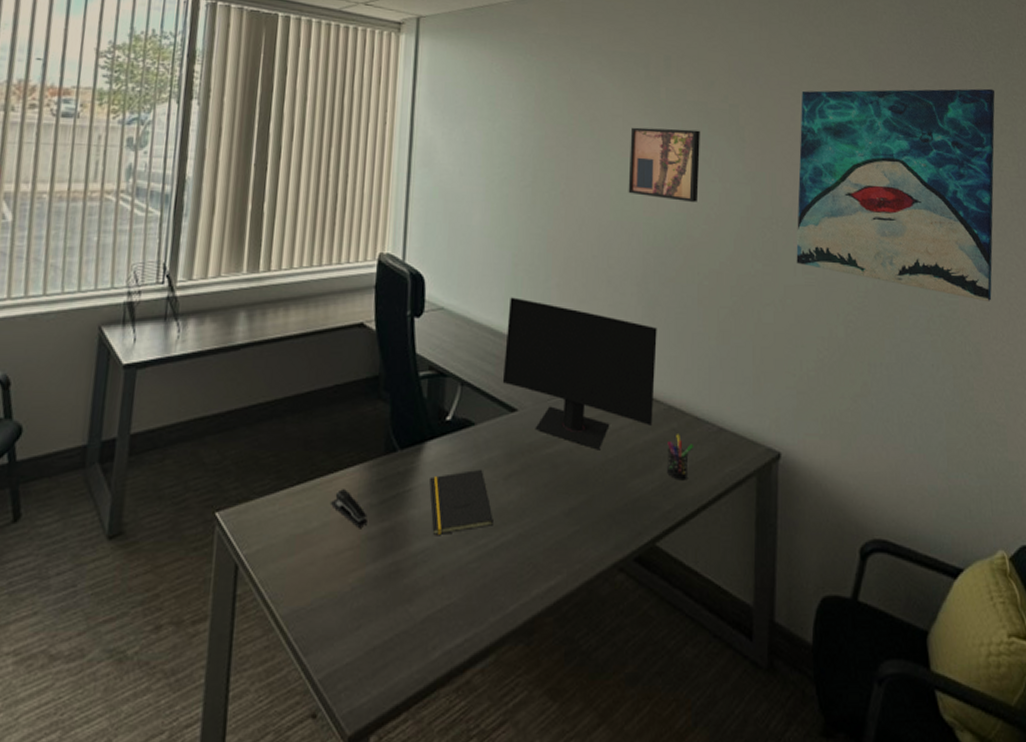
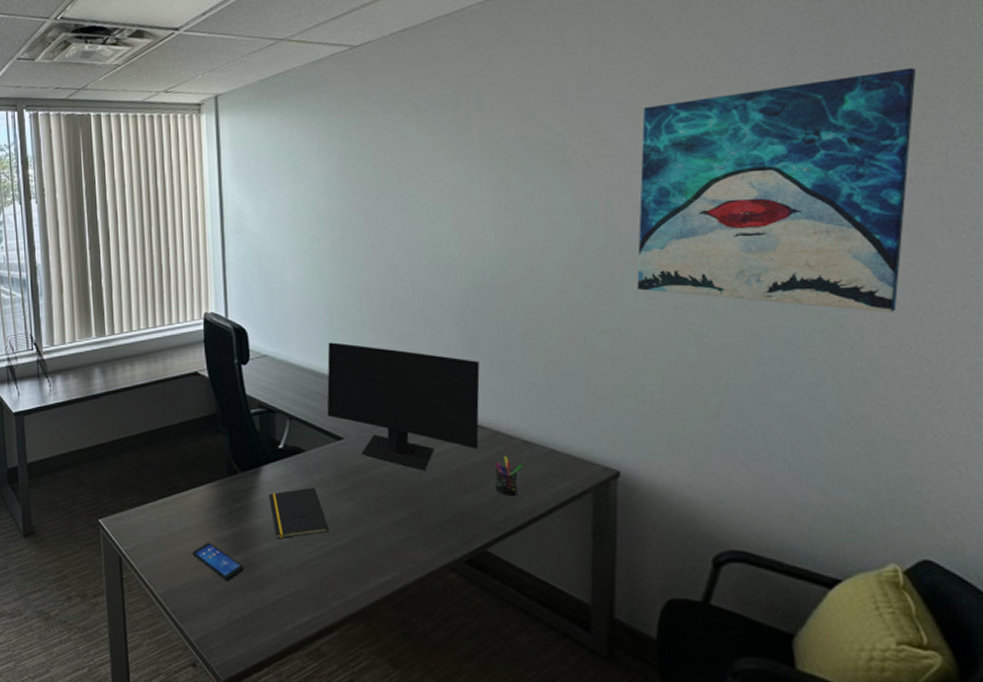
stapler: present [329,489,369,527] -> none [187,503,220,532]
smartphone: none [330,541,391,593] -> present [192,542,244,580]
wall art: present [628,127,700,202] -> none [441,165,521,239]

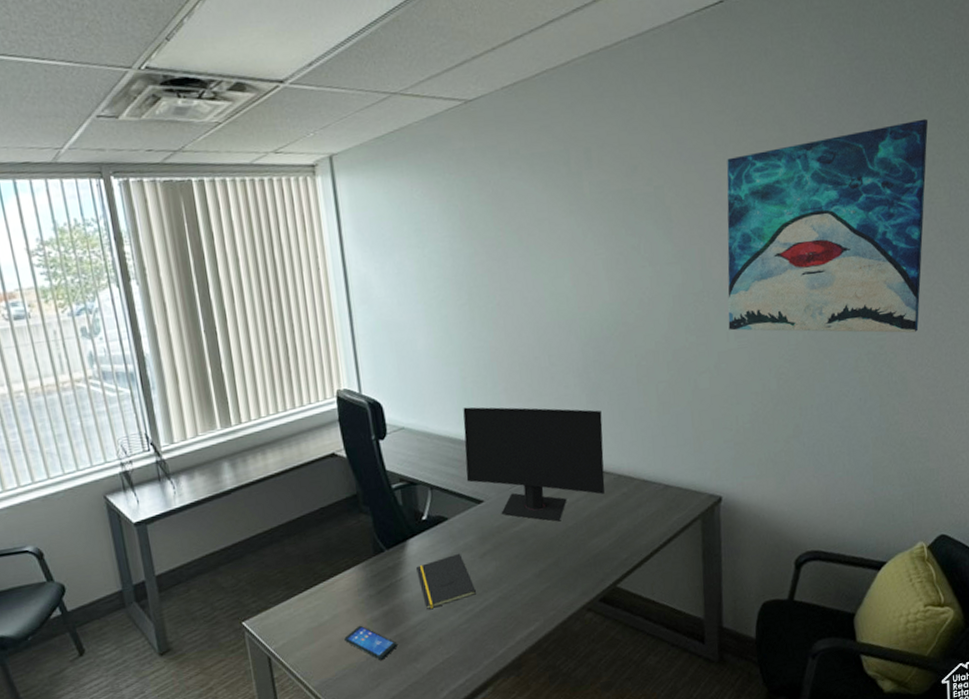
pen holder: present [495,456,524,496] -> none [620,496,644,534]

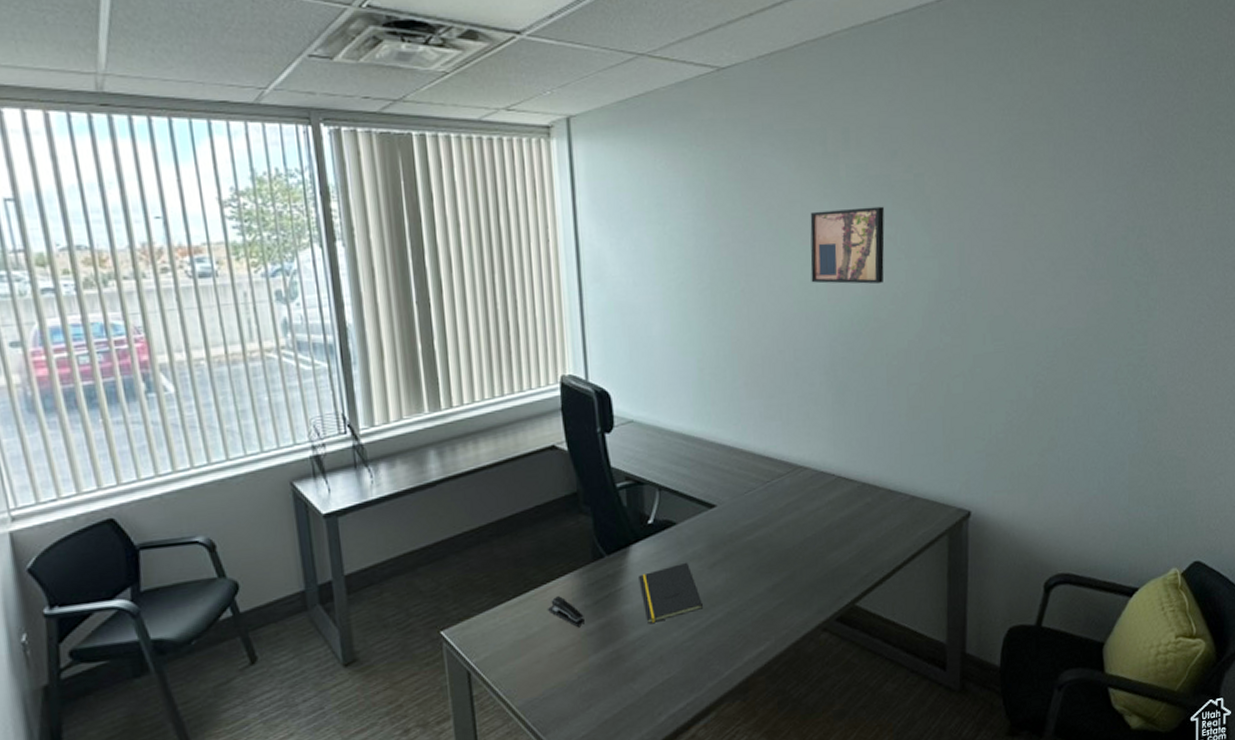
stapler: none [335,587,371,615] -> present [547,596,586,627]
smartphone: present [344,625,397,660] -> none [554,639,613,679]
computer monitor: present [463,407,605,522] -> none [698,401,848,532]
wall art: none [557,218,630,294] -> present [810,206,885,284]
wall art: present [727,118,929,333] -> none [985,121,1198,346]

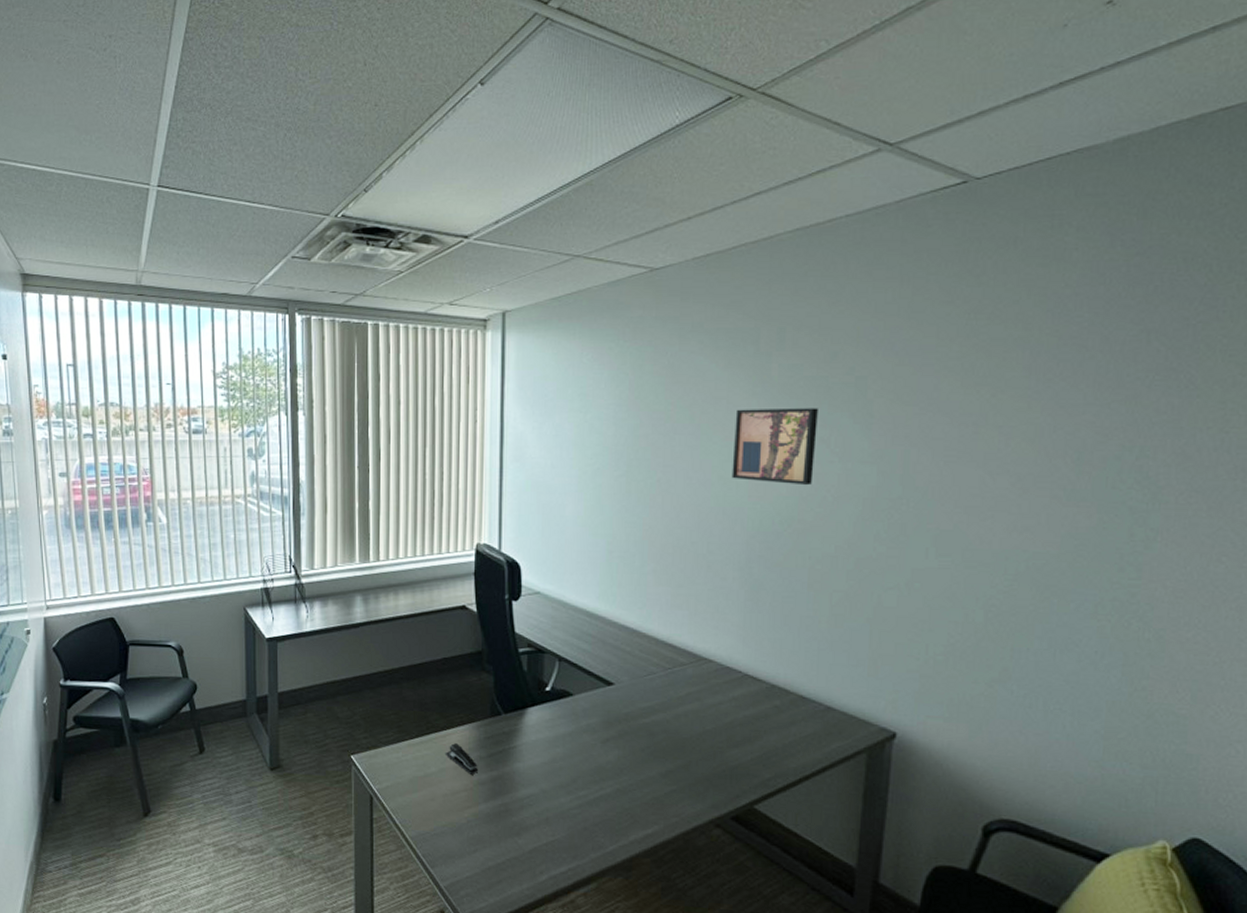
notepad: present [639,562,703,625] -> none [532,733,592,786]

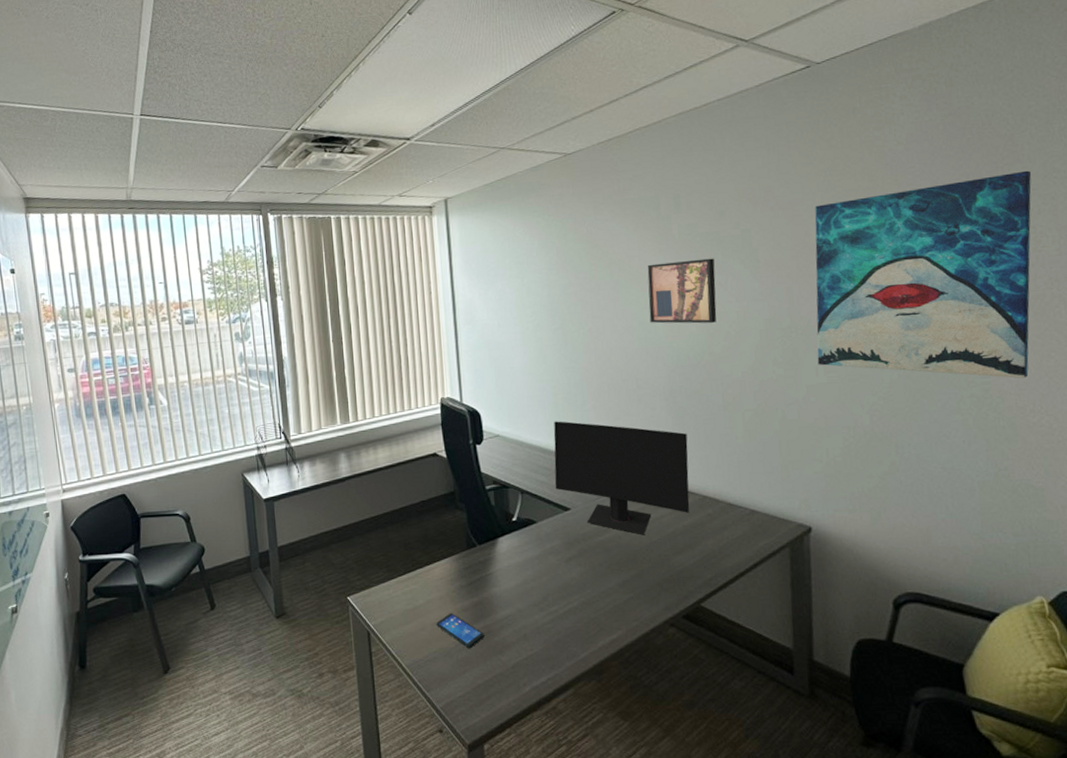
stapler: present [445,743,479,775] -> none [430,576,462,603]
smartphone: none [448,785,501,826] -> present [436,613,484,648]
computer monitor: none [598,582,761,722] -> present [553,421,690,535]
wall art: none [929,331,1232,585] -> present [815,170,1032,379]

